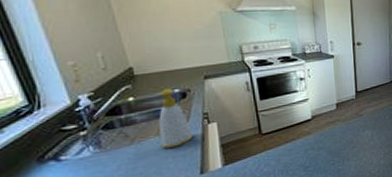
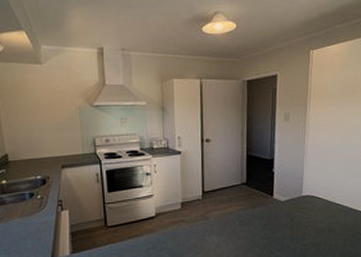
soap bottle: present [159,88,193,148] -> none [22,175,48,230]

